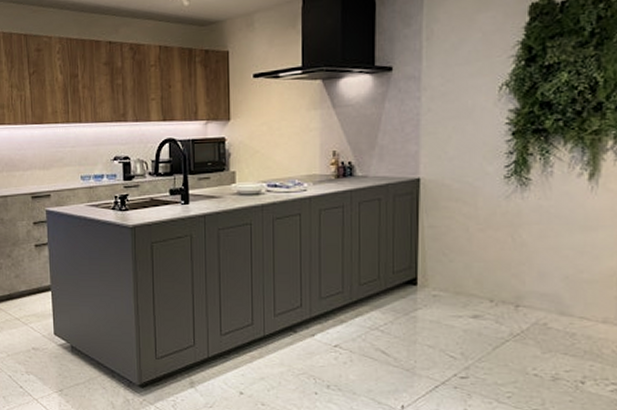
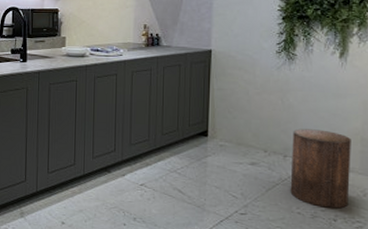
stool: none [524,271,604,368] -> present [290,128,351,209]

